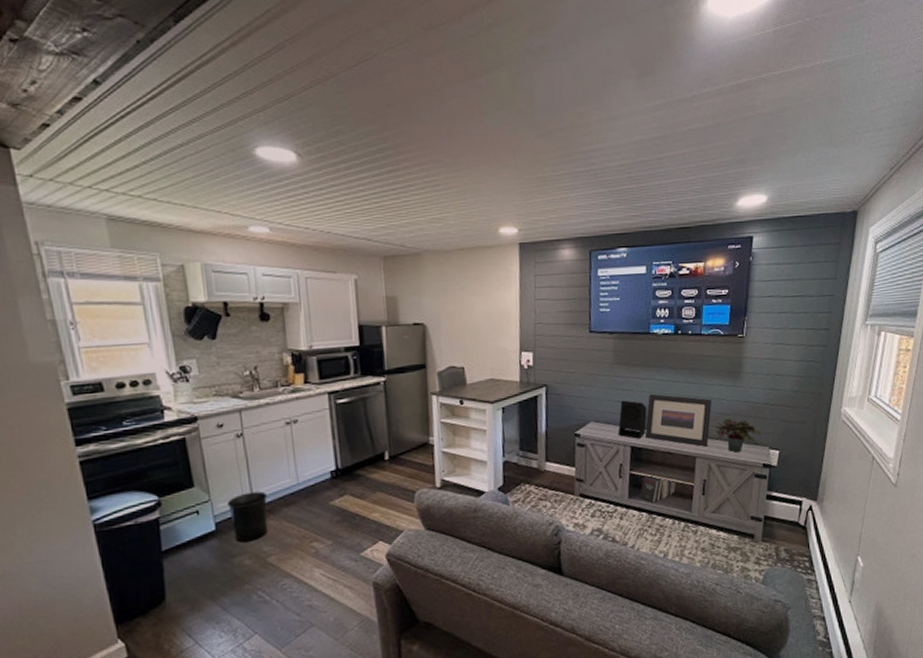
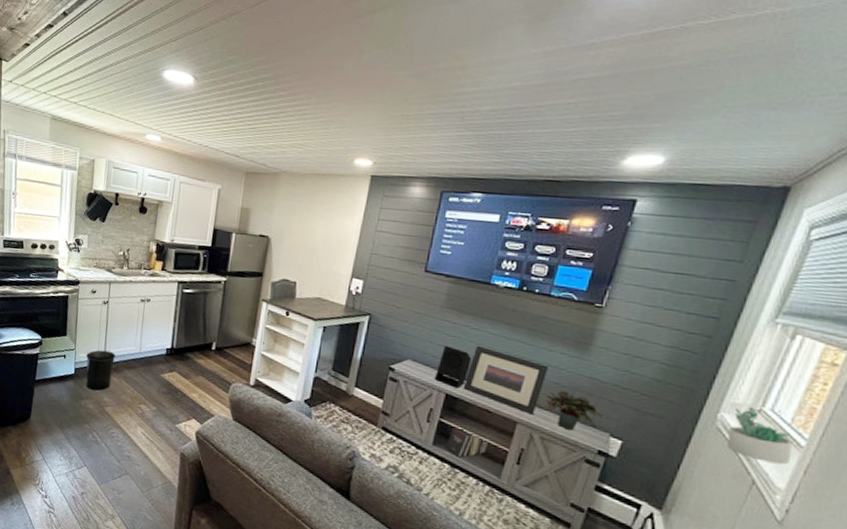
succulent plant: none [851,397,893,440] -> present [726,407,792,465]

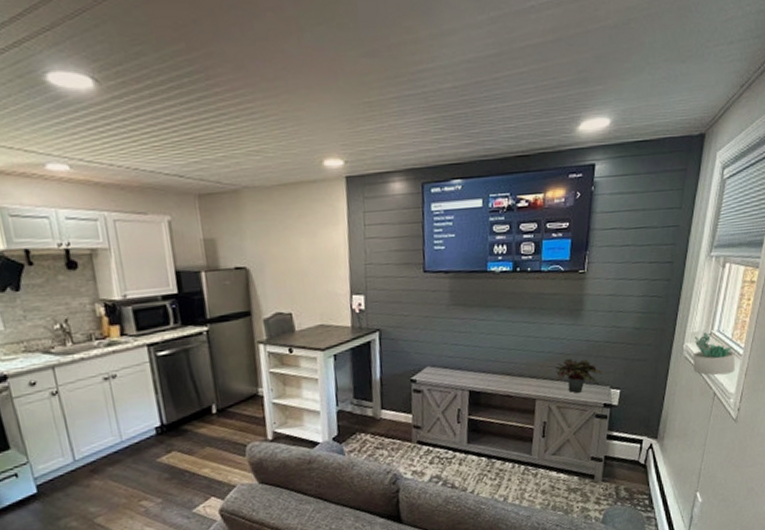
waste bin: present [86,350,115,391] -> none [47,451,94,505]
speaker: present [435,345,471,388] -> none [456,343,485,383]
books: present [445,426,488,457] -> none [479,417,515,448]
picture frame: present [464,346,548,415] -> none [484,335,552,389]

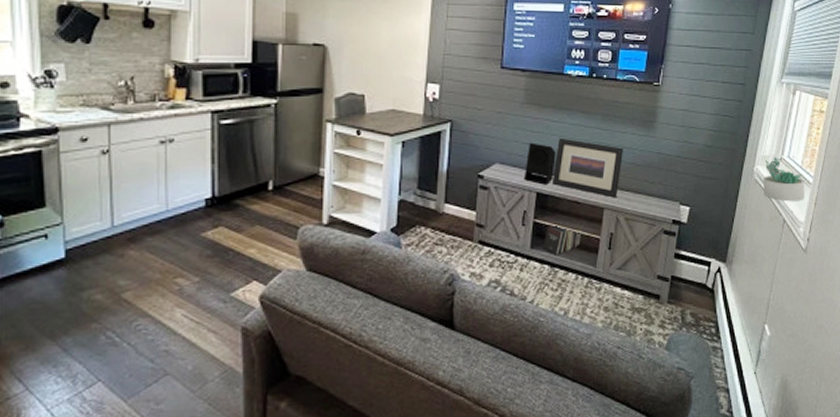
speaker: none [456,343,485,383] -> present [525,142,556,185]
books: none [479,417,515,448] -> present [543,223,581,255]
picture frame: none [484,335,552,389] -> present [553,139,623,198]
potted plant: present [556,358,605,393] -> none [626,169,675,206]

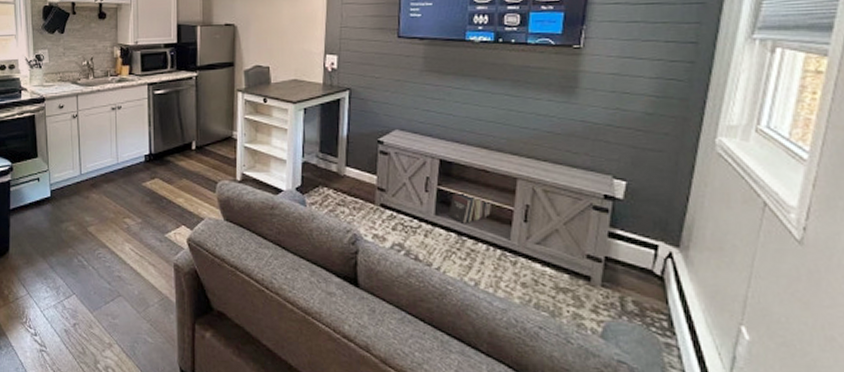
speaker: present [525,142,556,185] -> none [426,109,460,152]
picture frame: present [553,139,623,198] -> none [457,106,538,168]
succulent plant: present [763,157,805,202] -> none [730,127,796,182]

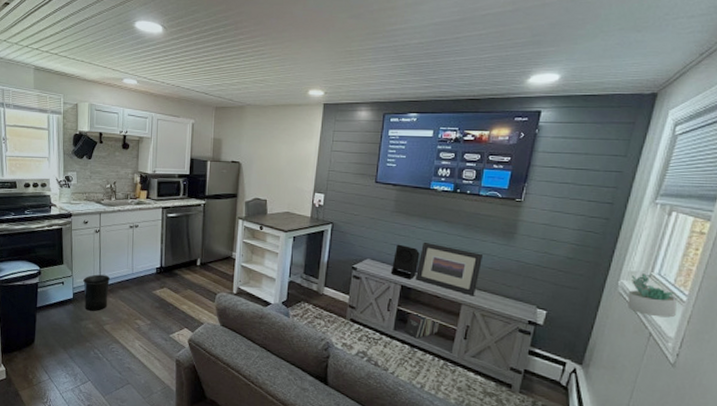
waste bin: none [61,167,92,211] -> present [83,274,110,311]
speaker: none [426,109,460,152] -> present [391,244,420,280]
picture frame: none [457,106,538,168] -> present [416,243,482,296]
succulent plant: none [730,127,796,182] -> present [627,273,677,318]

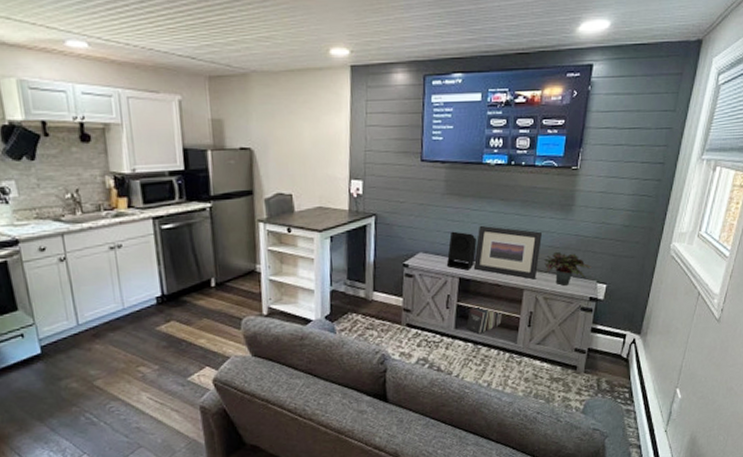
waste bin: present [83,274,110,311] -> none [52,316,95,366]
potted plant: none [484,273,533,306] -> present [544,251,593,286]
succulent plant: present [627,273,677,318] -> none [679,233,721,276]

